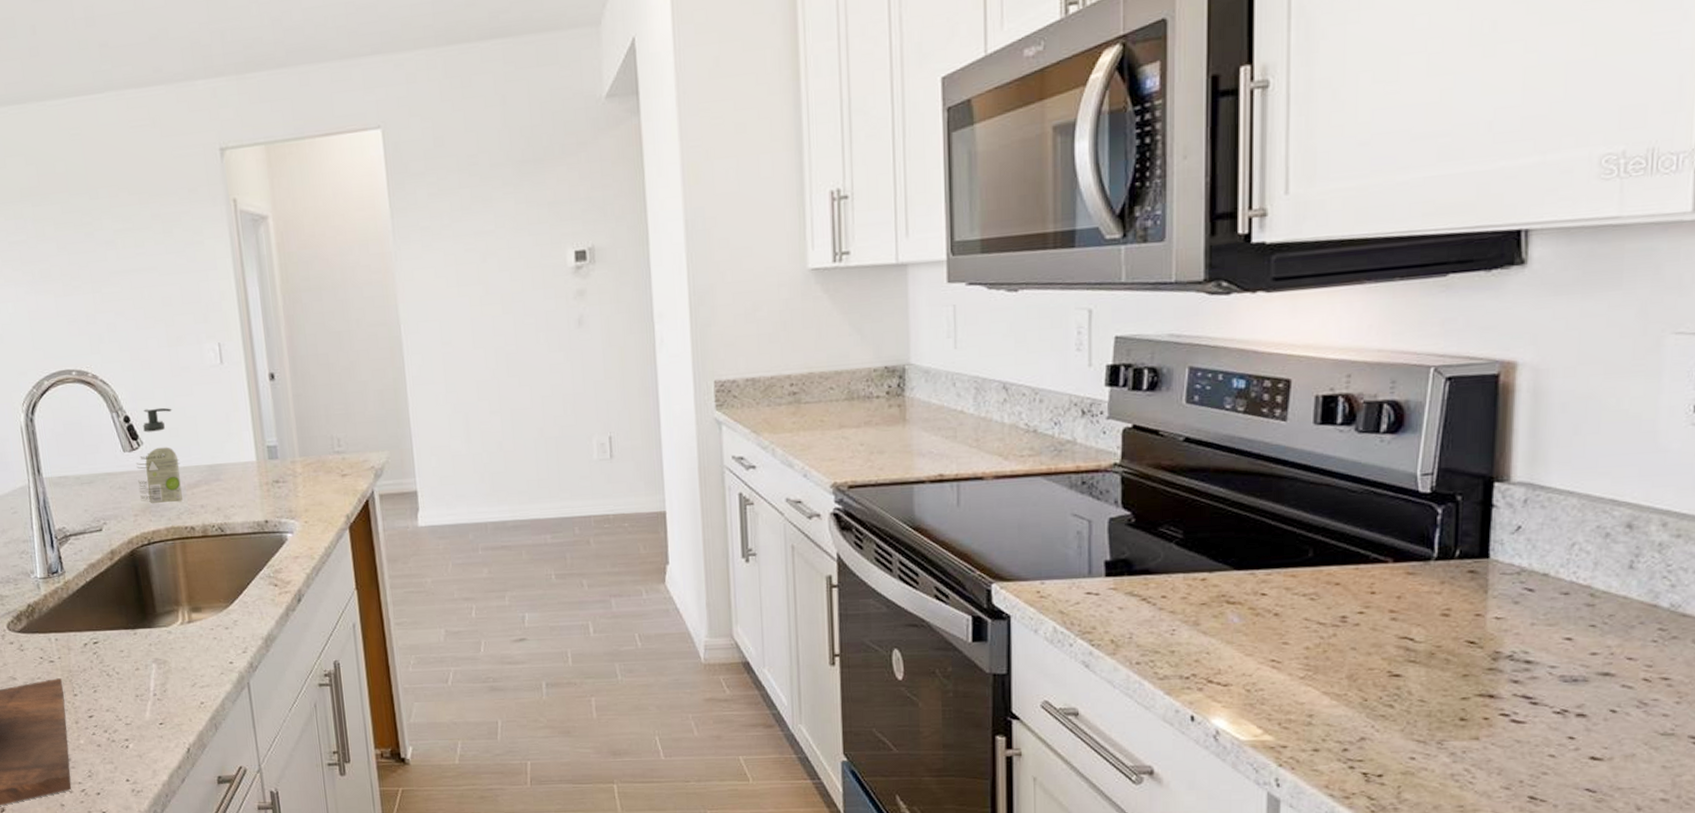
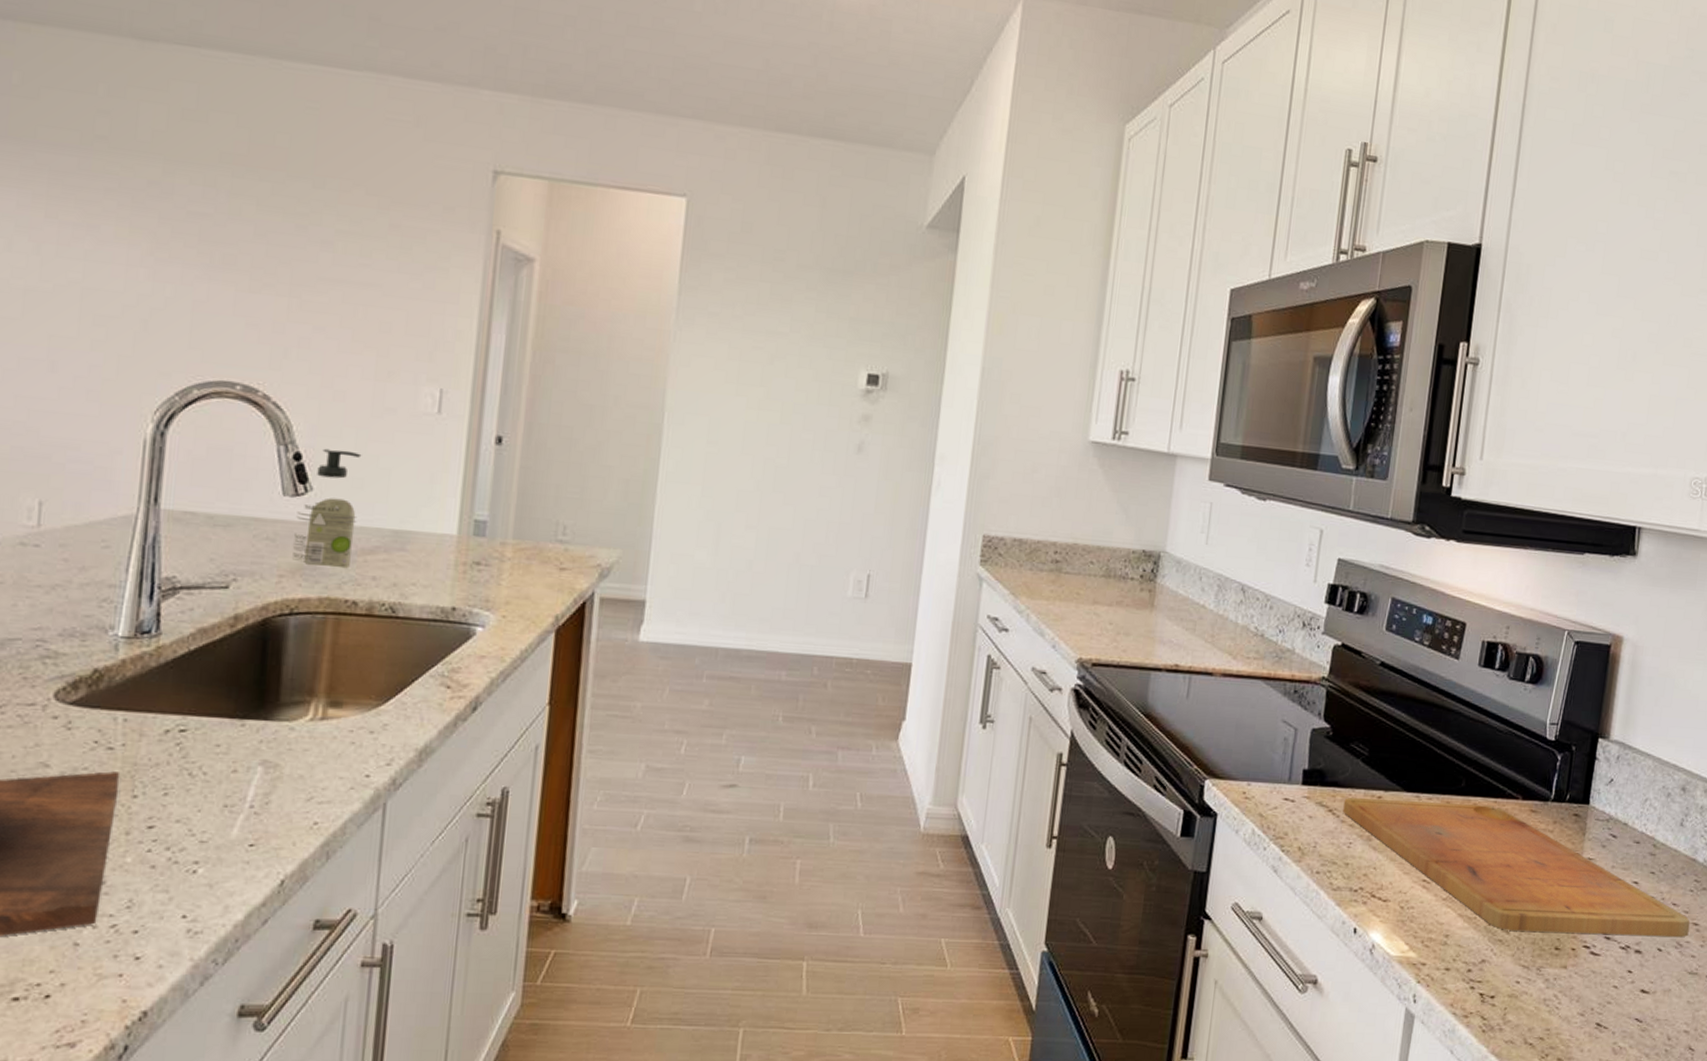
cutting board: none [1159,573,1657,705] -> present [1343,797,1690,938]

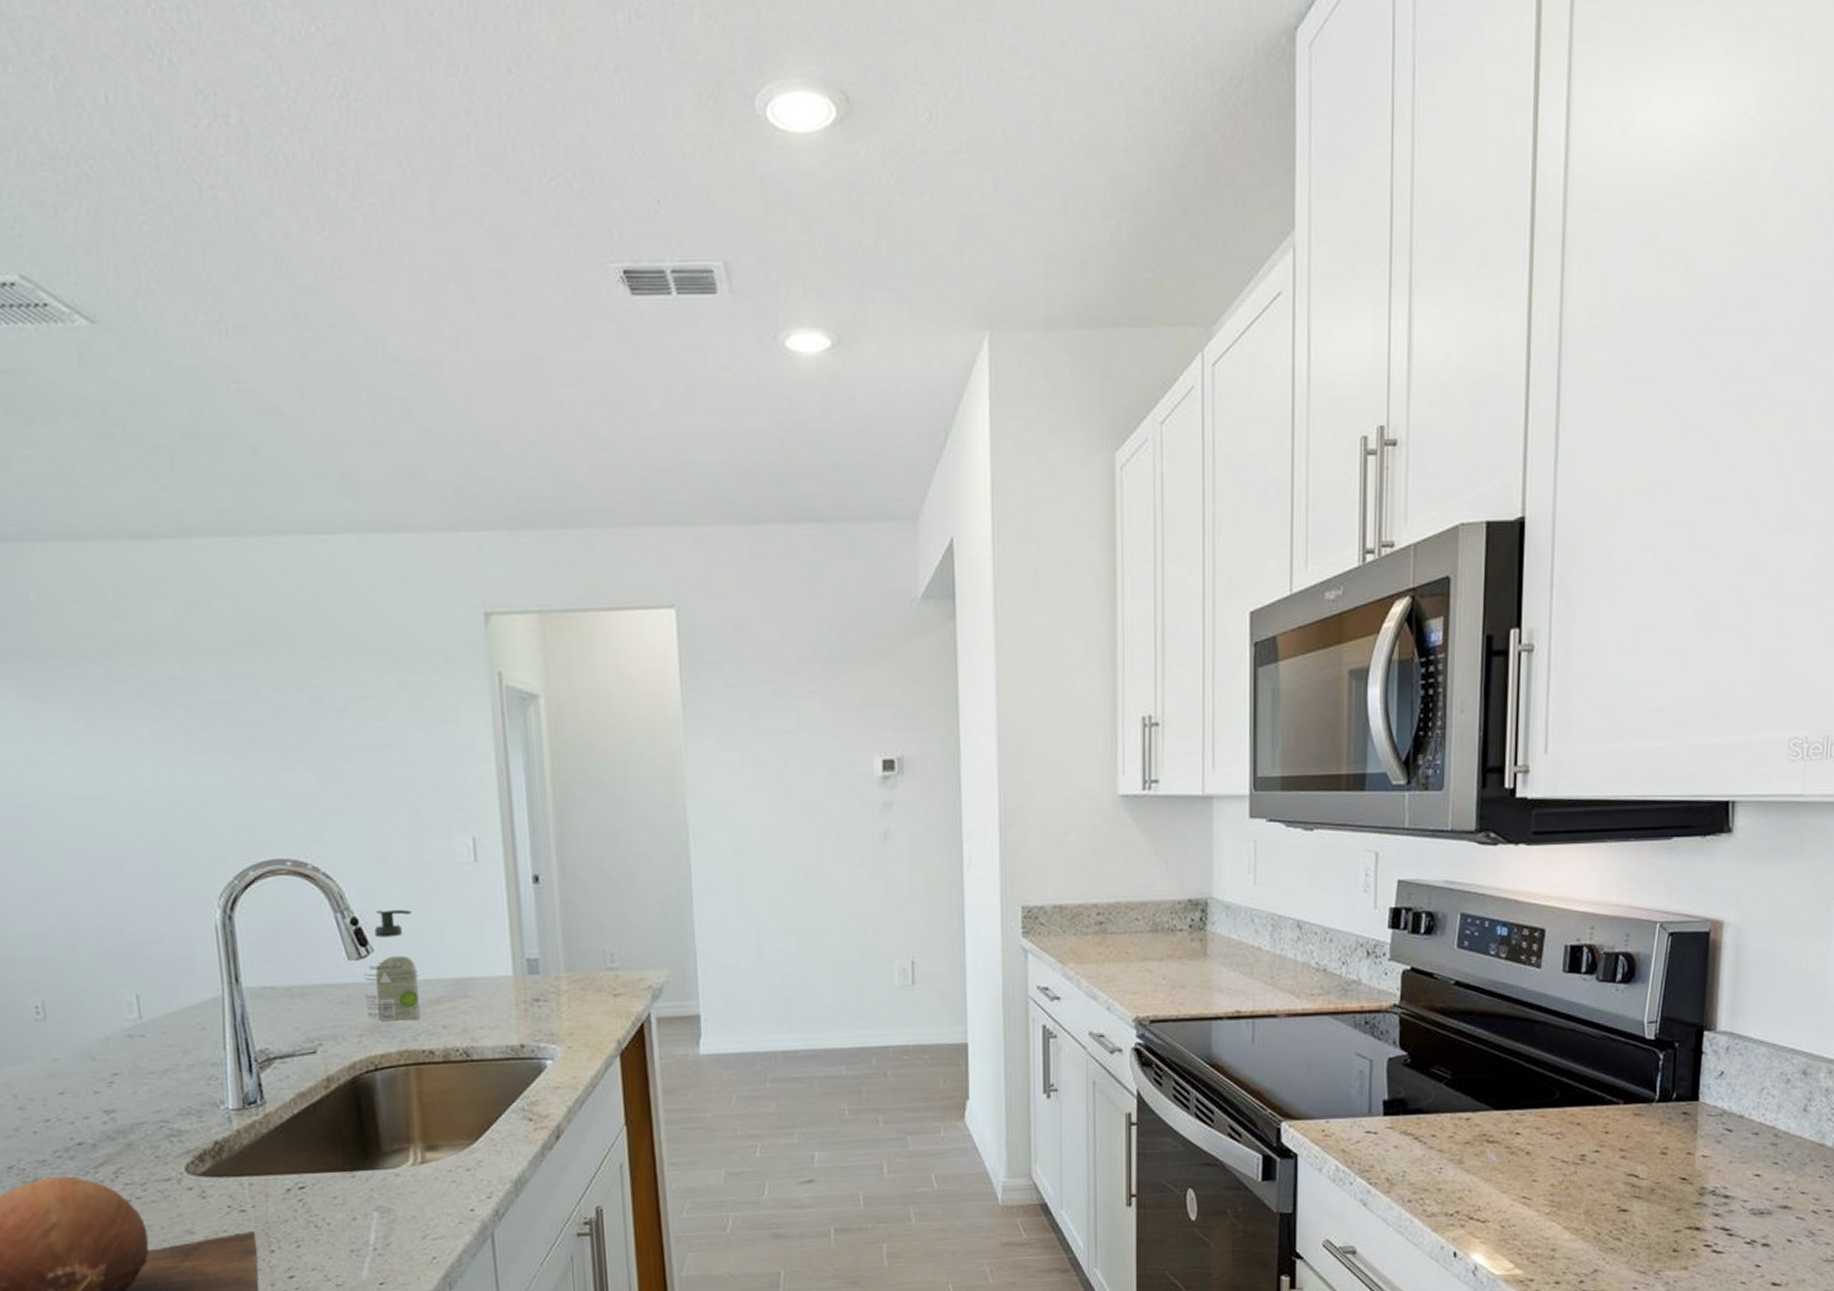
cutting board: present [1343,797,1690,938] -> none [1430,1114,1822,1238]

